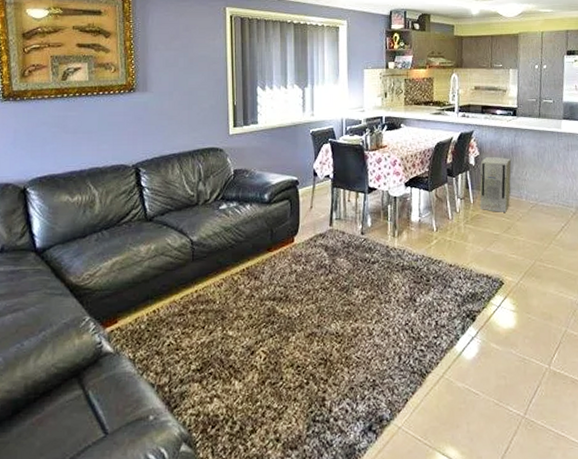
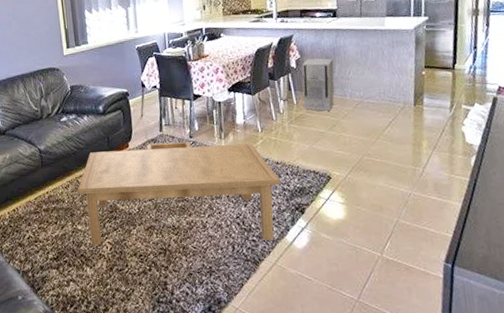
coffee table: none [233,238,453,355] -> present [78,142,281,246]

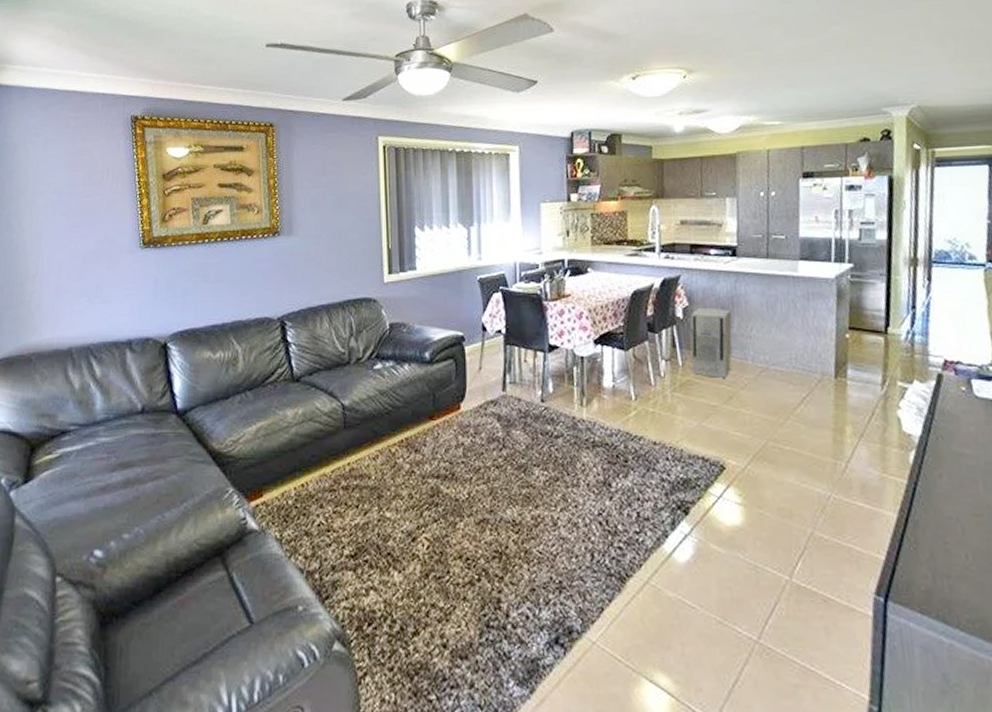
coffee table: present [78,142,281,246] -> none [390,406,659,549]

